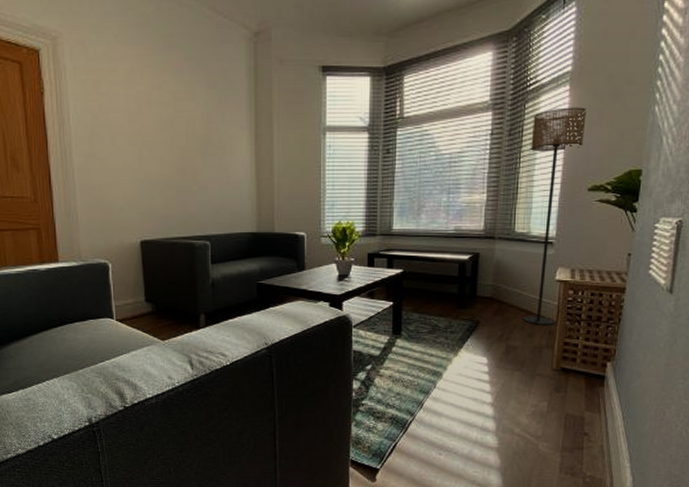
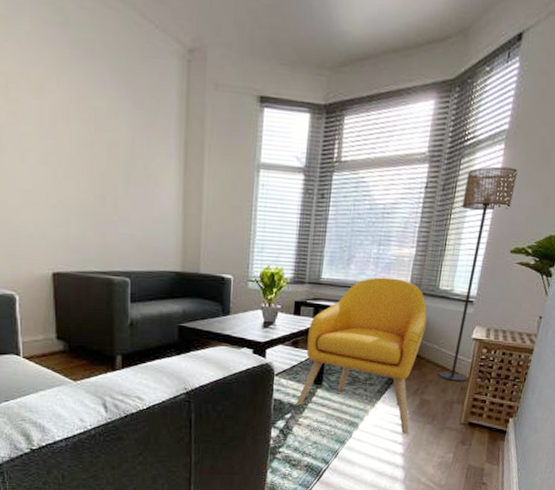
armchair: none [376,224,506,383] -> present [296,277,428,435]

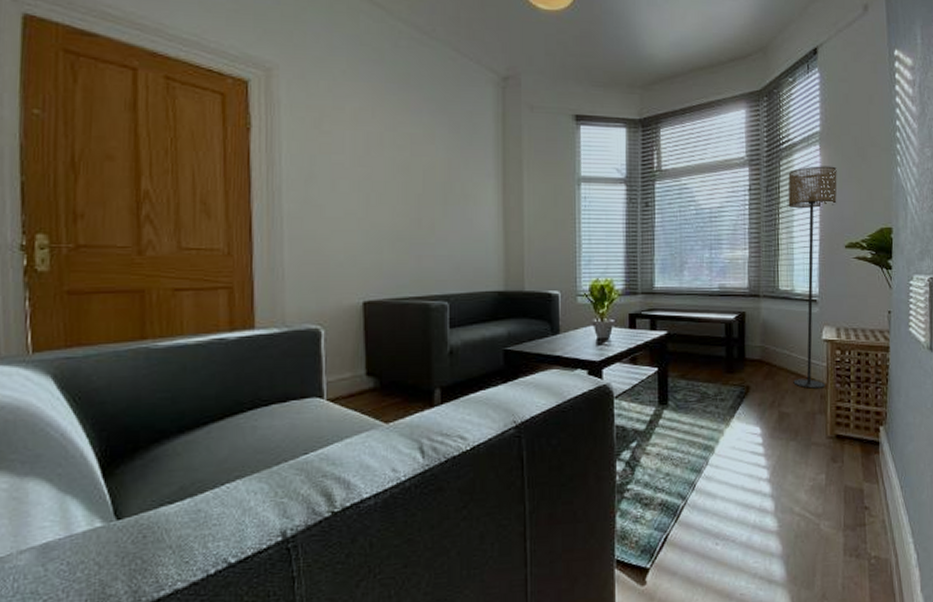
armchair: present [296,277,428,435] -> none [641,282,773,456]

